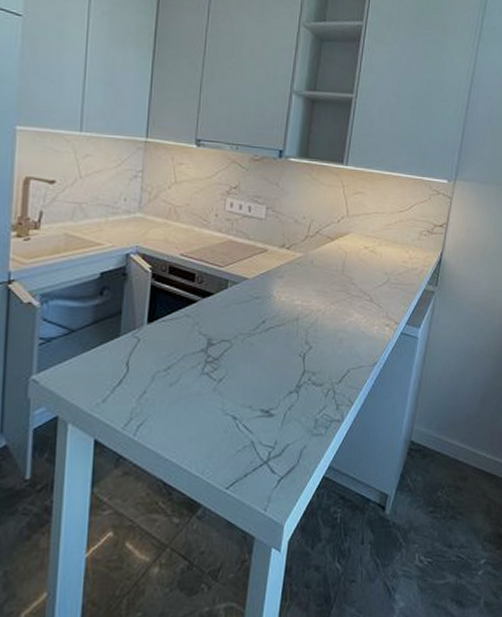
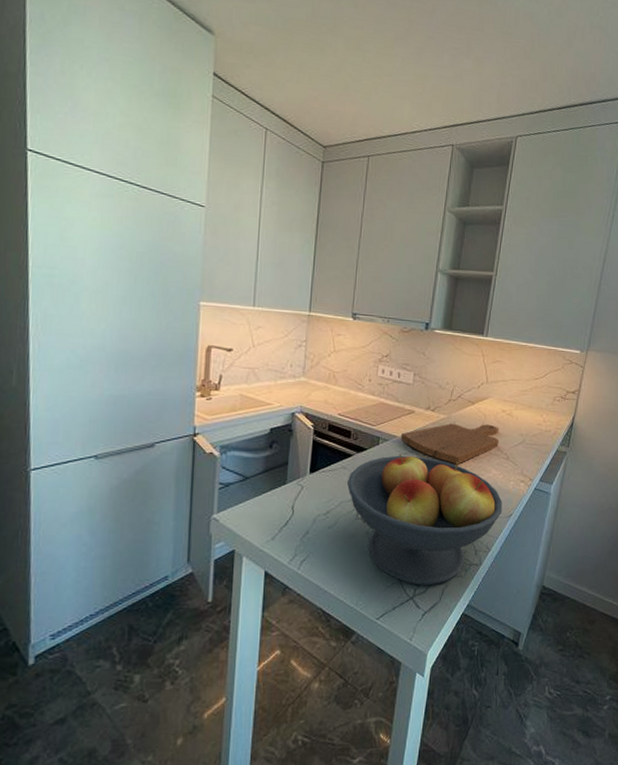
fruit bowl: none [191,298,366,447] -> present [347,454,503,585]
cutting board: none [252,262,362,309] -> present [400,423,499,465]

